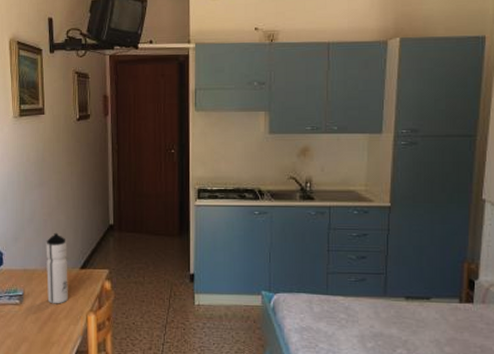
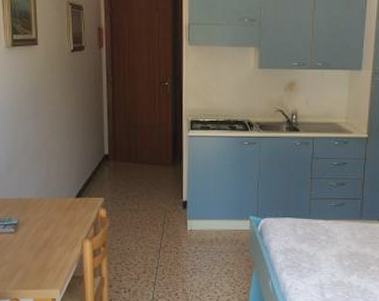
water bottle: present [46,232,68,304] -> none [40,162,64,232]

